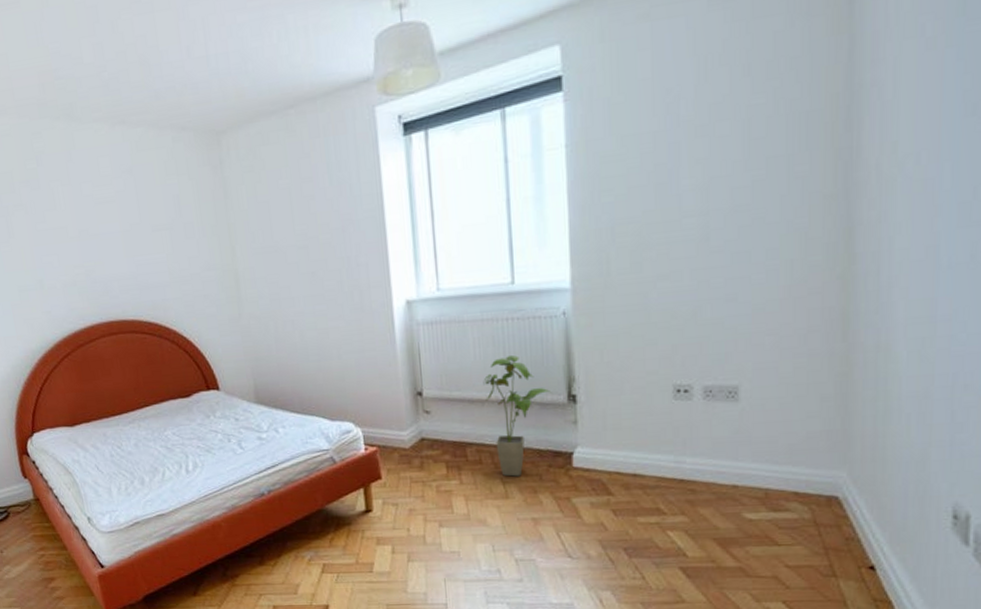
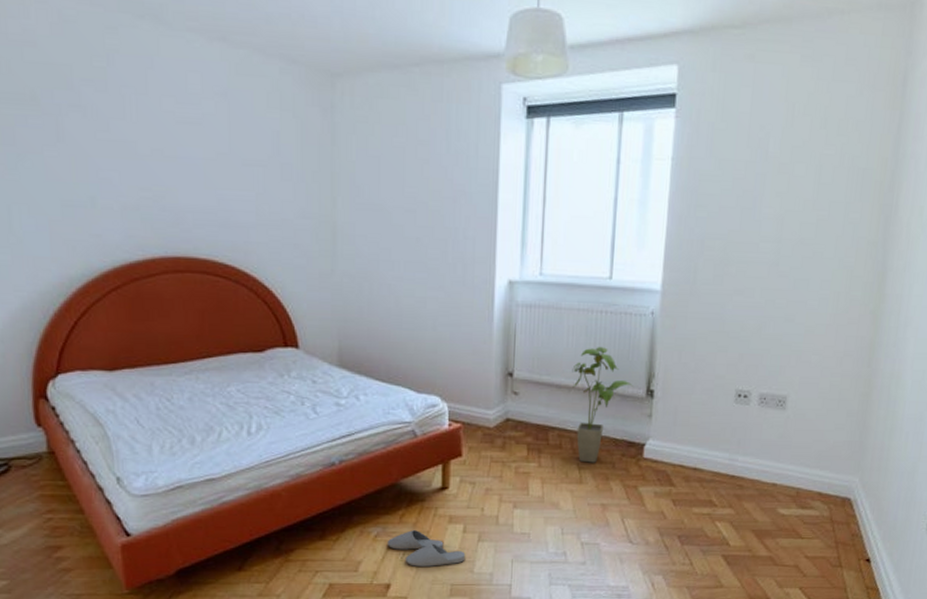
slippers: none [320,553,398,589] -> present [387,530,466,568]

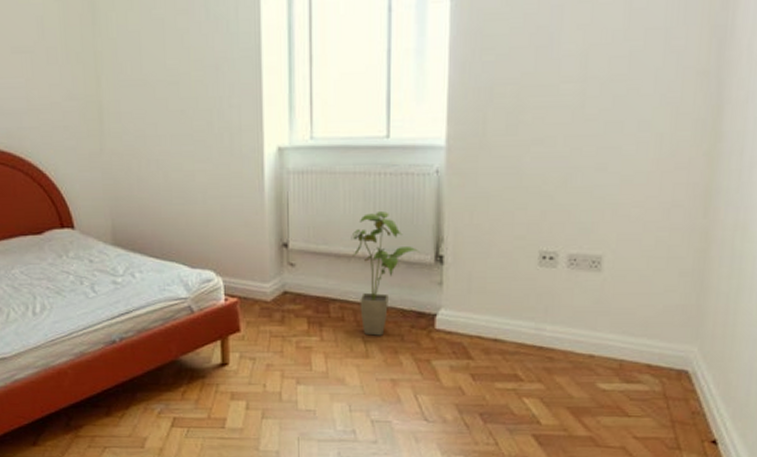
slippers: present [387,530,466,568] -> none [170,407,250,445]

